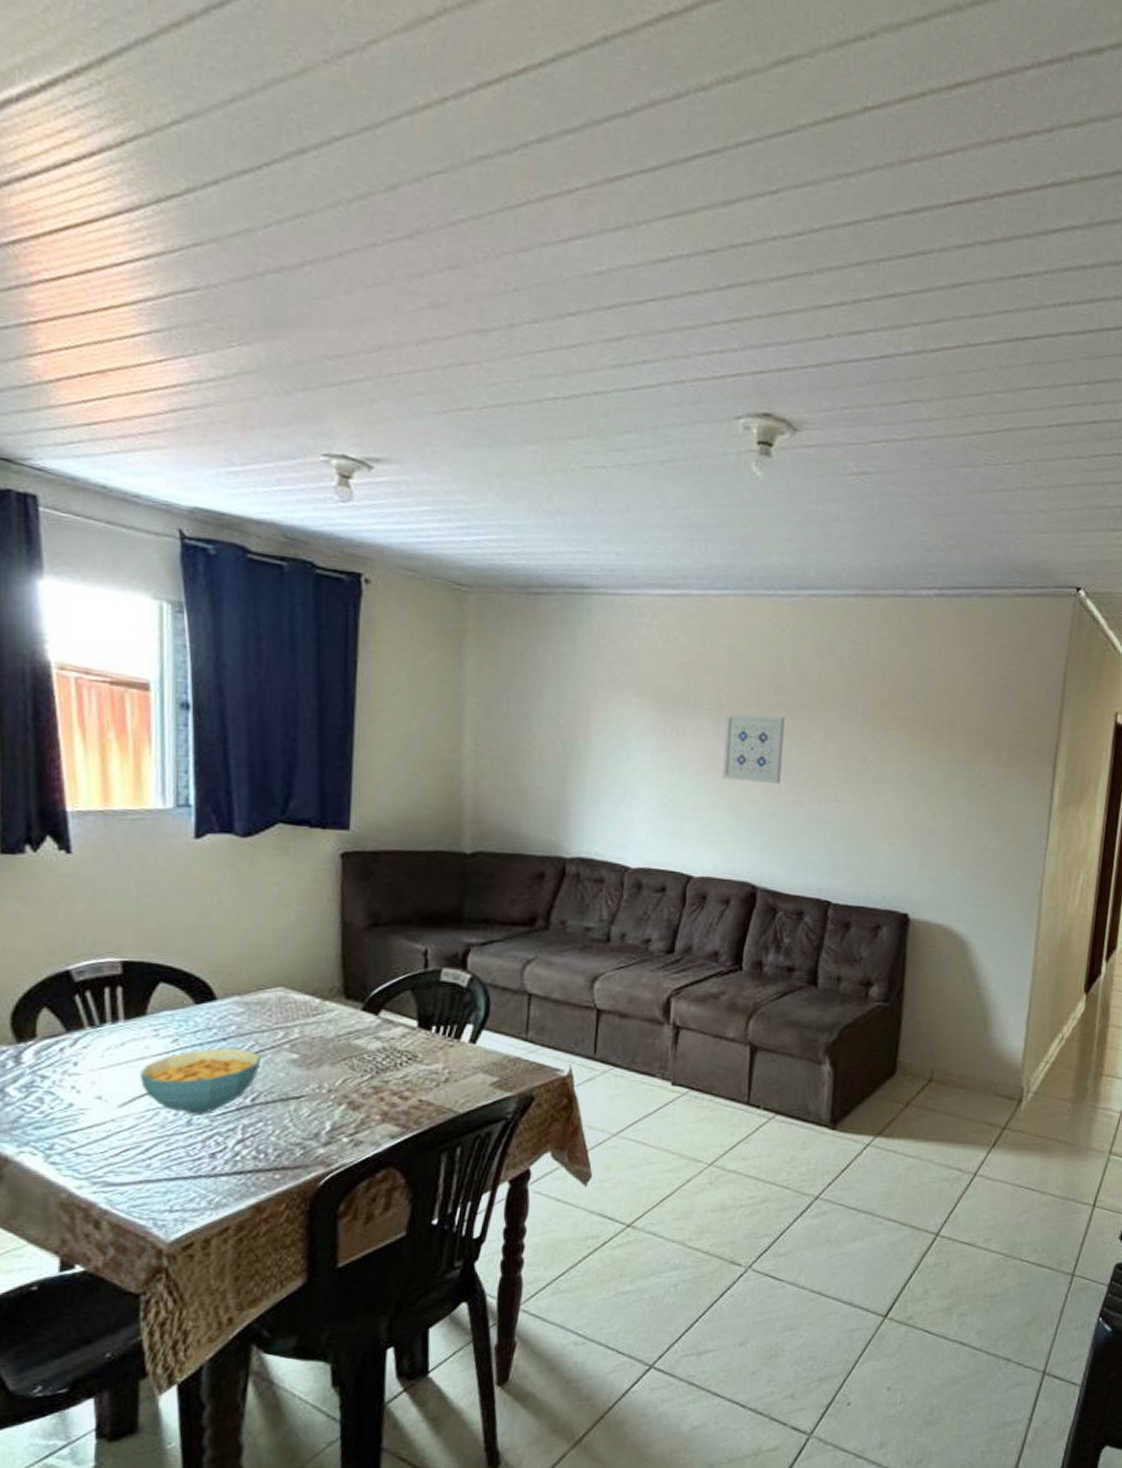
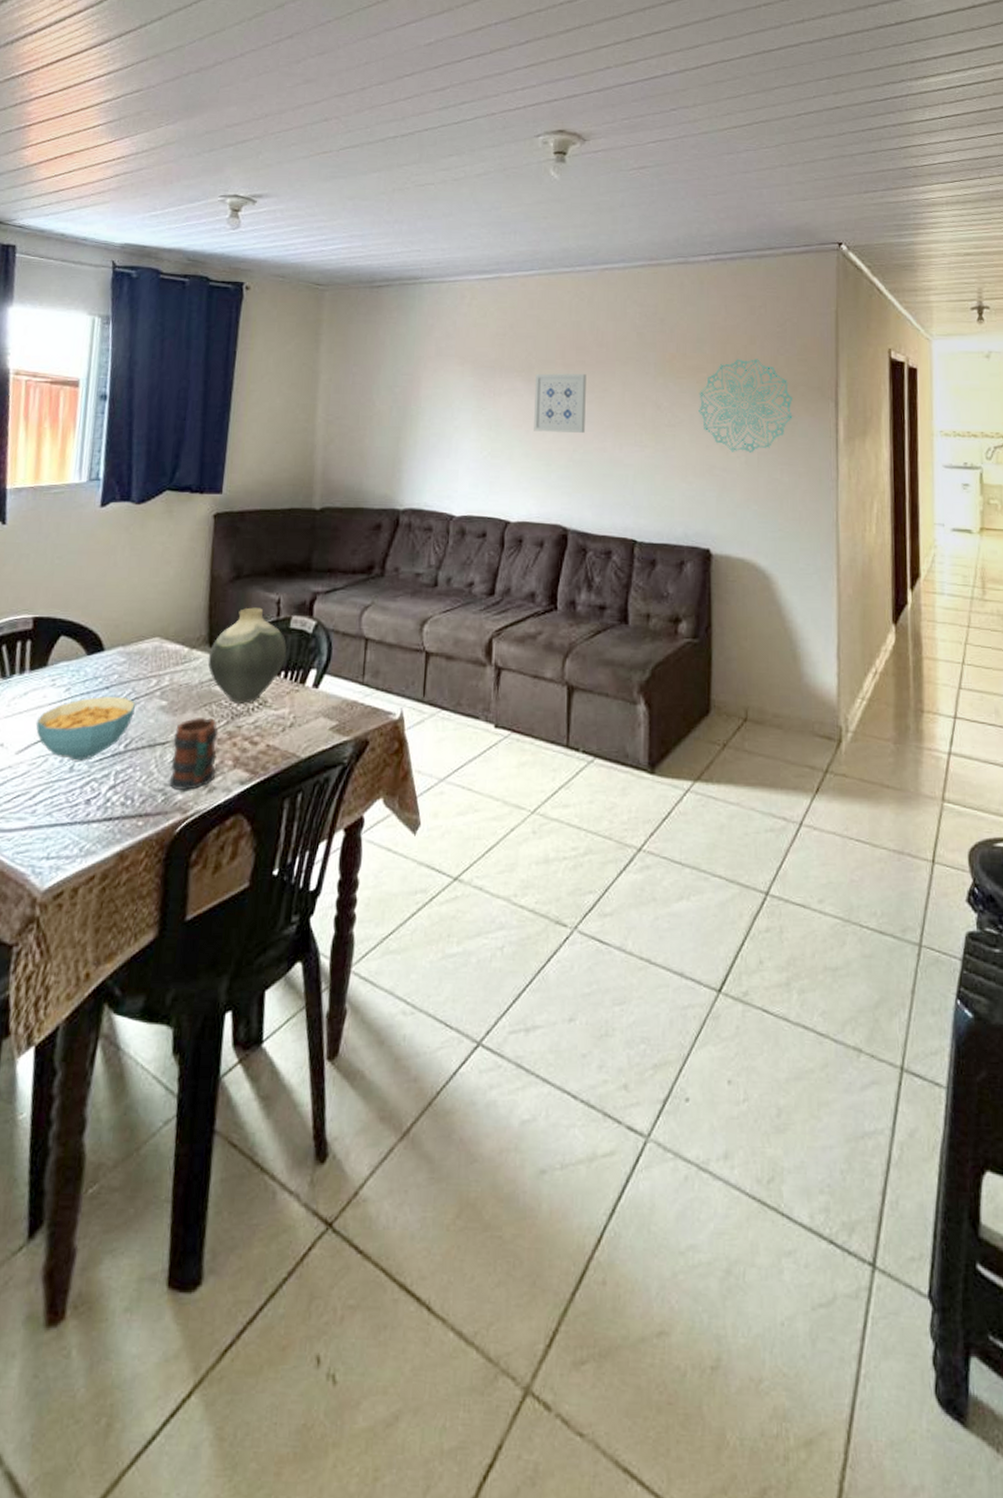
mug: none [308,1071,362,1145] -> present [169,717,219,791]
vase: none [344,958,438,1058] -> present [207,607,287,704]
wall decoration: none [907,711,1009,816] -> present [699,358,793,453]

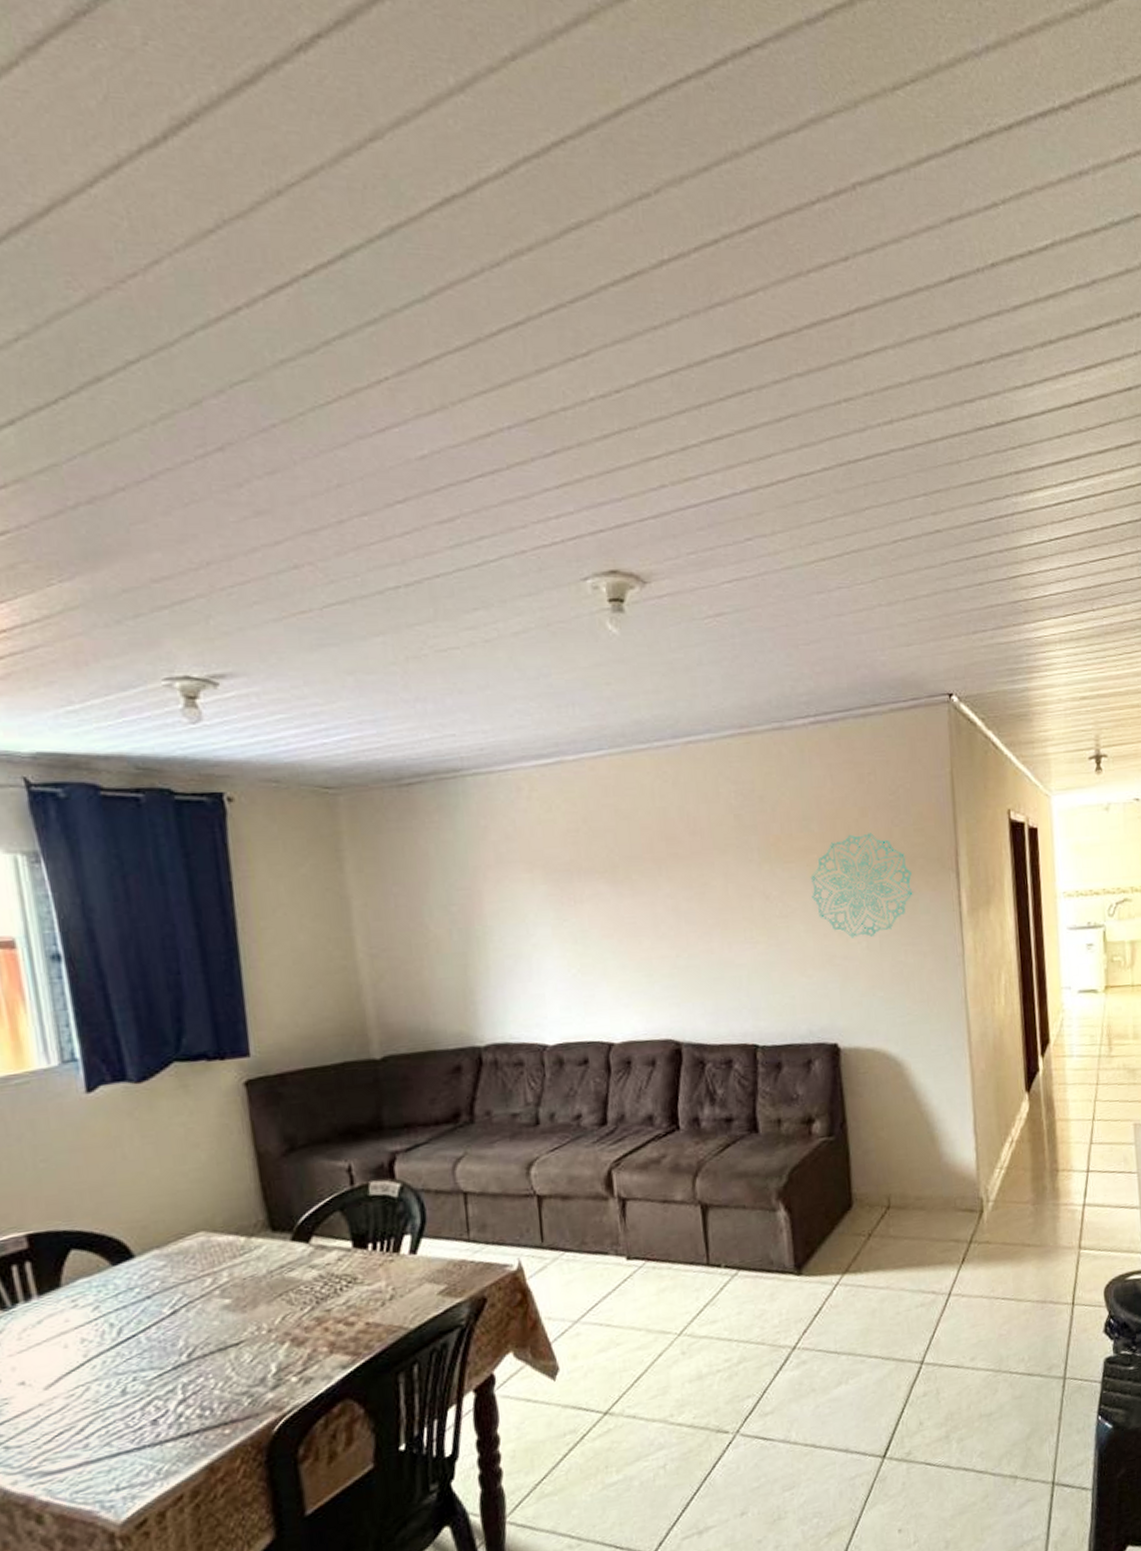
cereal bowl: present [36,695,136,761] -> none [62,1303,192,1383]
mug: present [169,717,219,791] -> none [248,1307,310,1390]
vase: present [207,607,287,704] -> none [272,1179,372,1287]
wall art: present [534,373,586,433] -> none [622,867,687,940]

